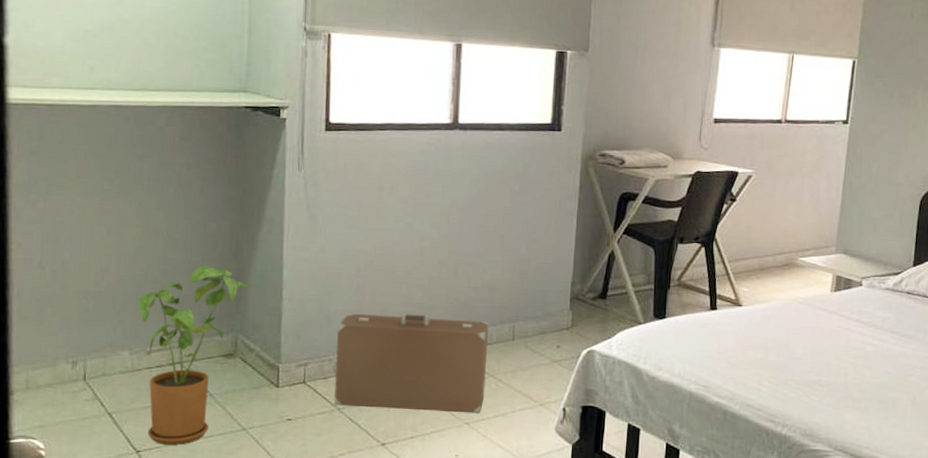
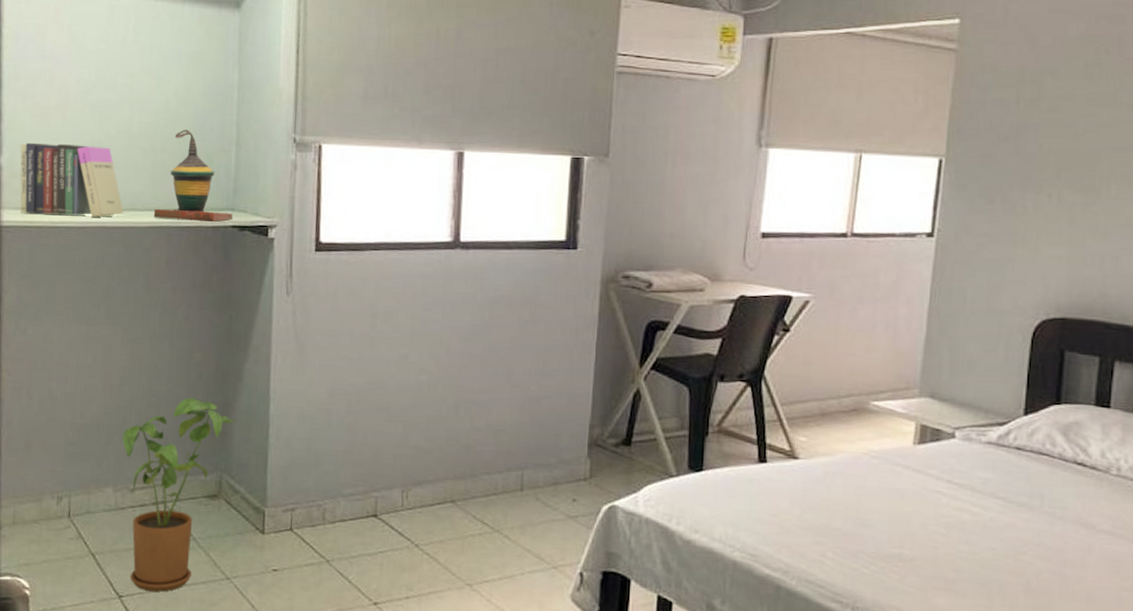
books: none [27,23,137,97] -> present [20,142,124,218]
decorative basket: none [167,15,246,102] -> present [153,129,233,222]
suitcase: present [334,313,489,413] -> none [323,454,494,574]

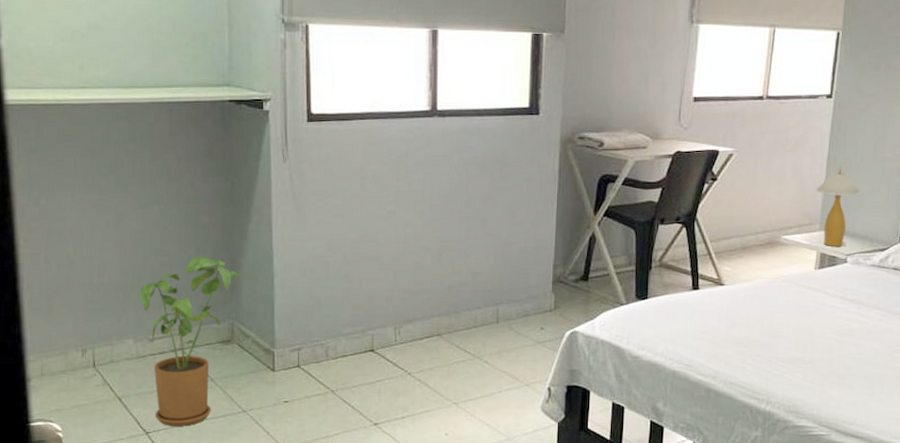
books: present [20,142,124,218] -> none [19,25,126,95]
decorative basket: present [153,129,233,222] -> none [154,11,229,97]
table lamp: none [913,320,973,418] -> present [815,167,861,247]

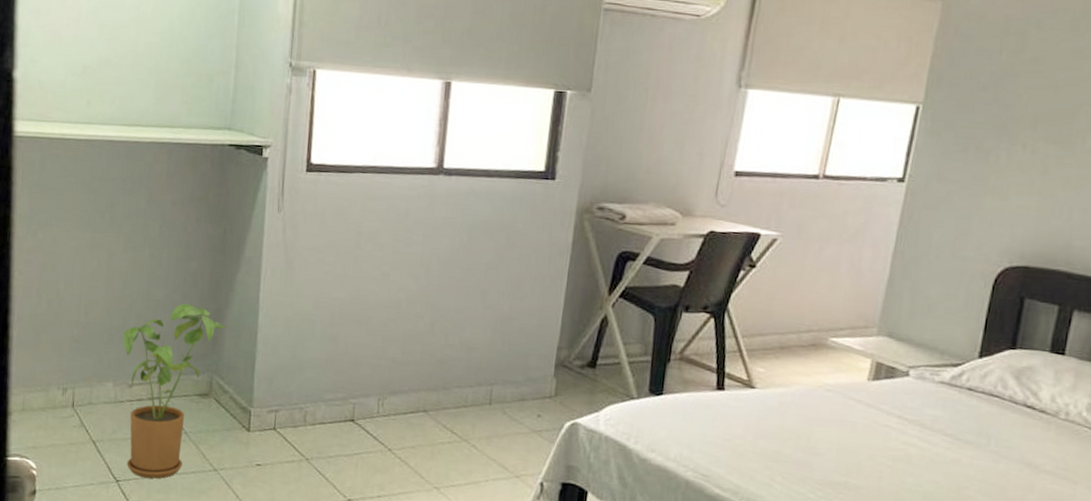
table lamp: present [815,167,861,247] -> none [875,263,934,357]

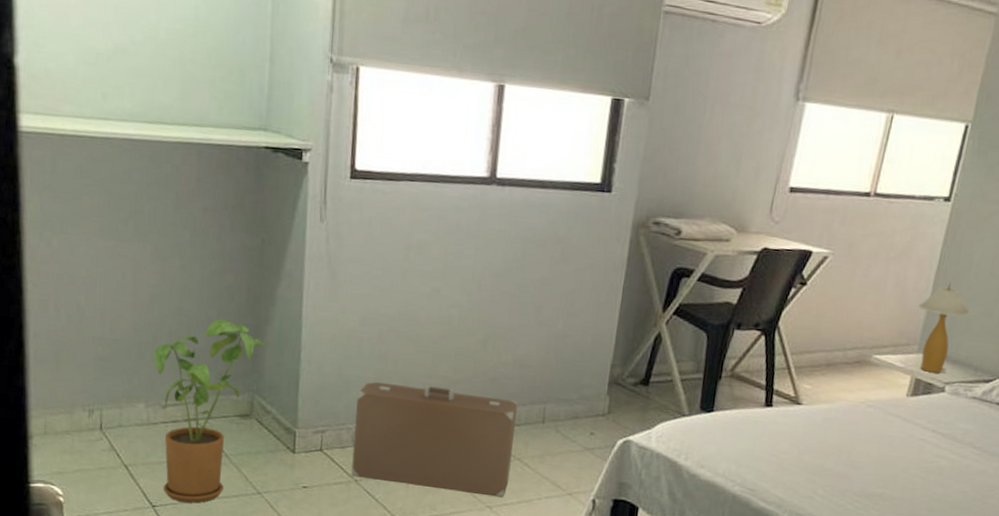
suitcase: none [303,362,465,479] -> present [351,380,518,498]
table lamp: none [875,263,934,357] -> present [918,282,971,374]

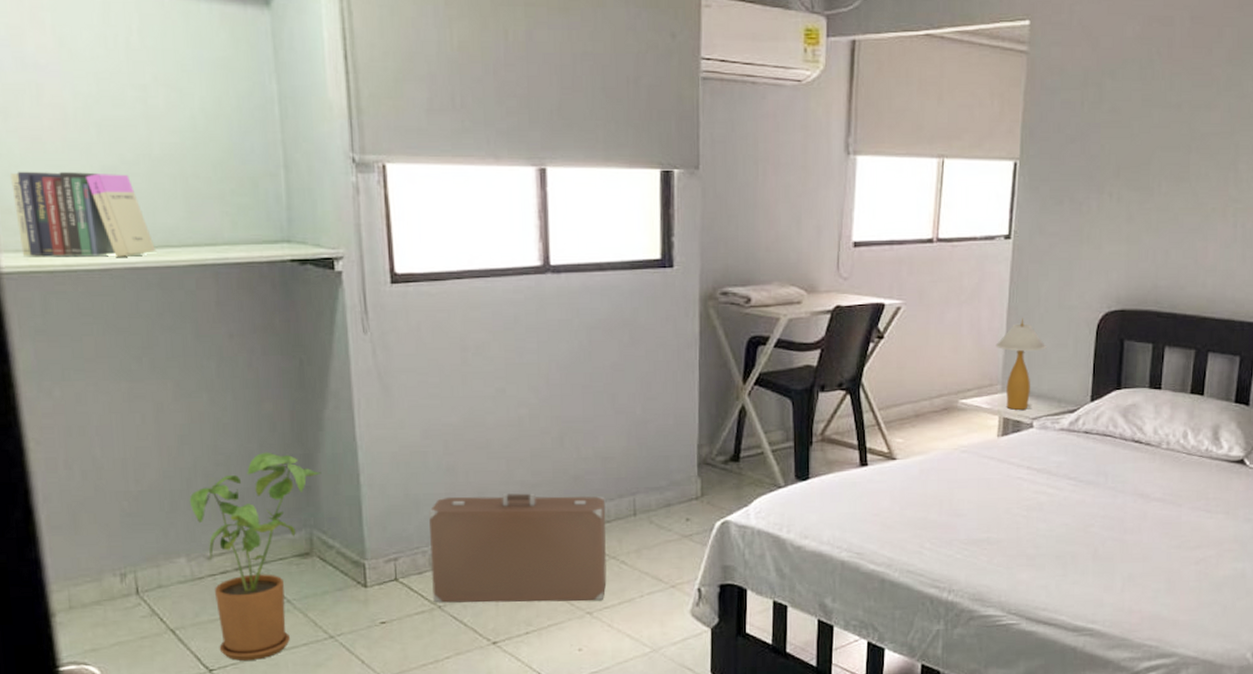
books: none [38,42,152,129] -> present [11,171,157,258]

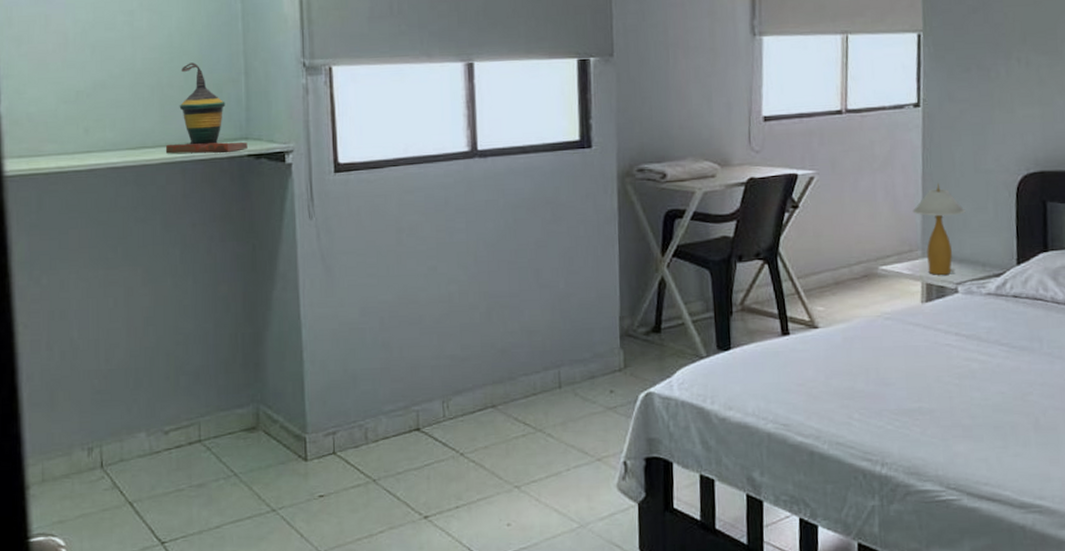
books: present [11,171,157,258] -> none [19,86,135,161]
house plant: present [189,452,322,661] -> none [151,331,269,533]
decorative basket: none [193,151,290,256] -> present [165,62,248,154]
suitcase: present [429,493,607,603] -> none [366,367,534,476]

